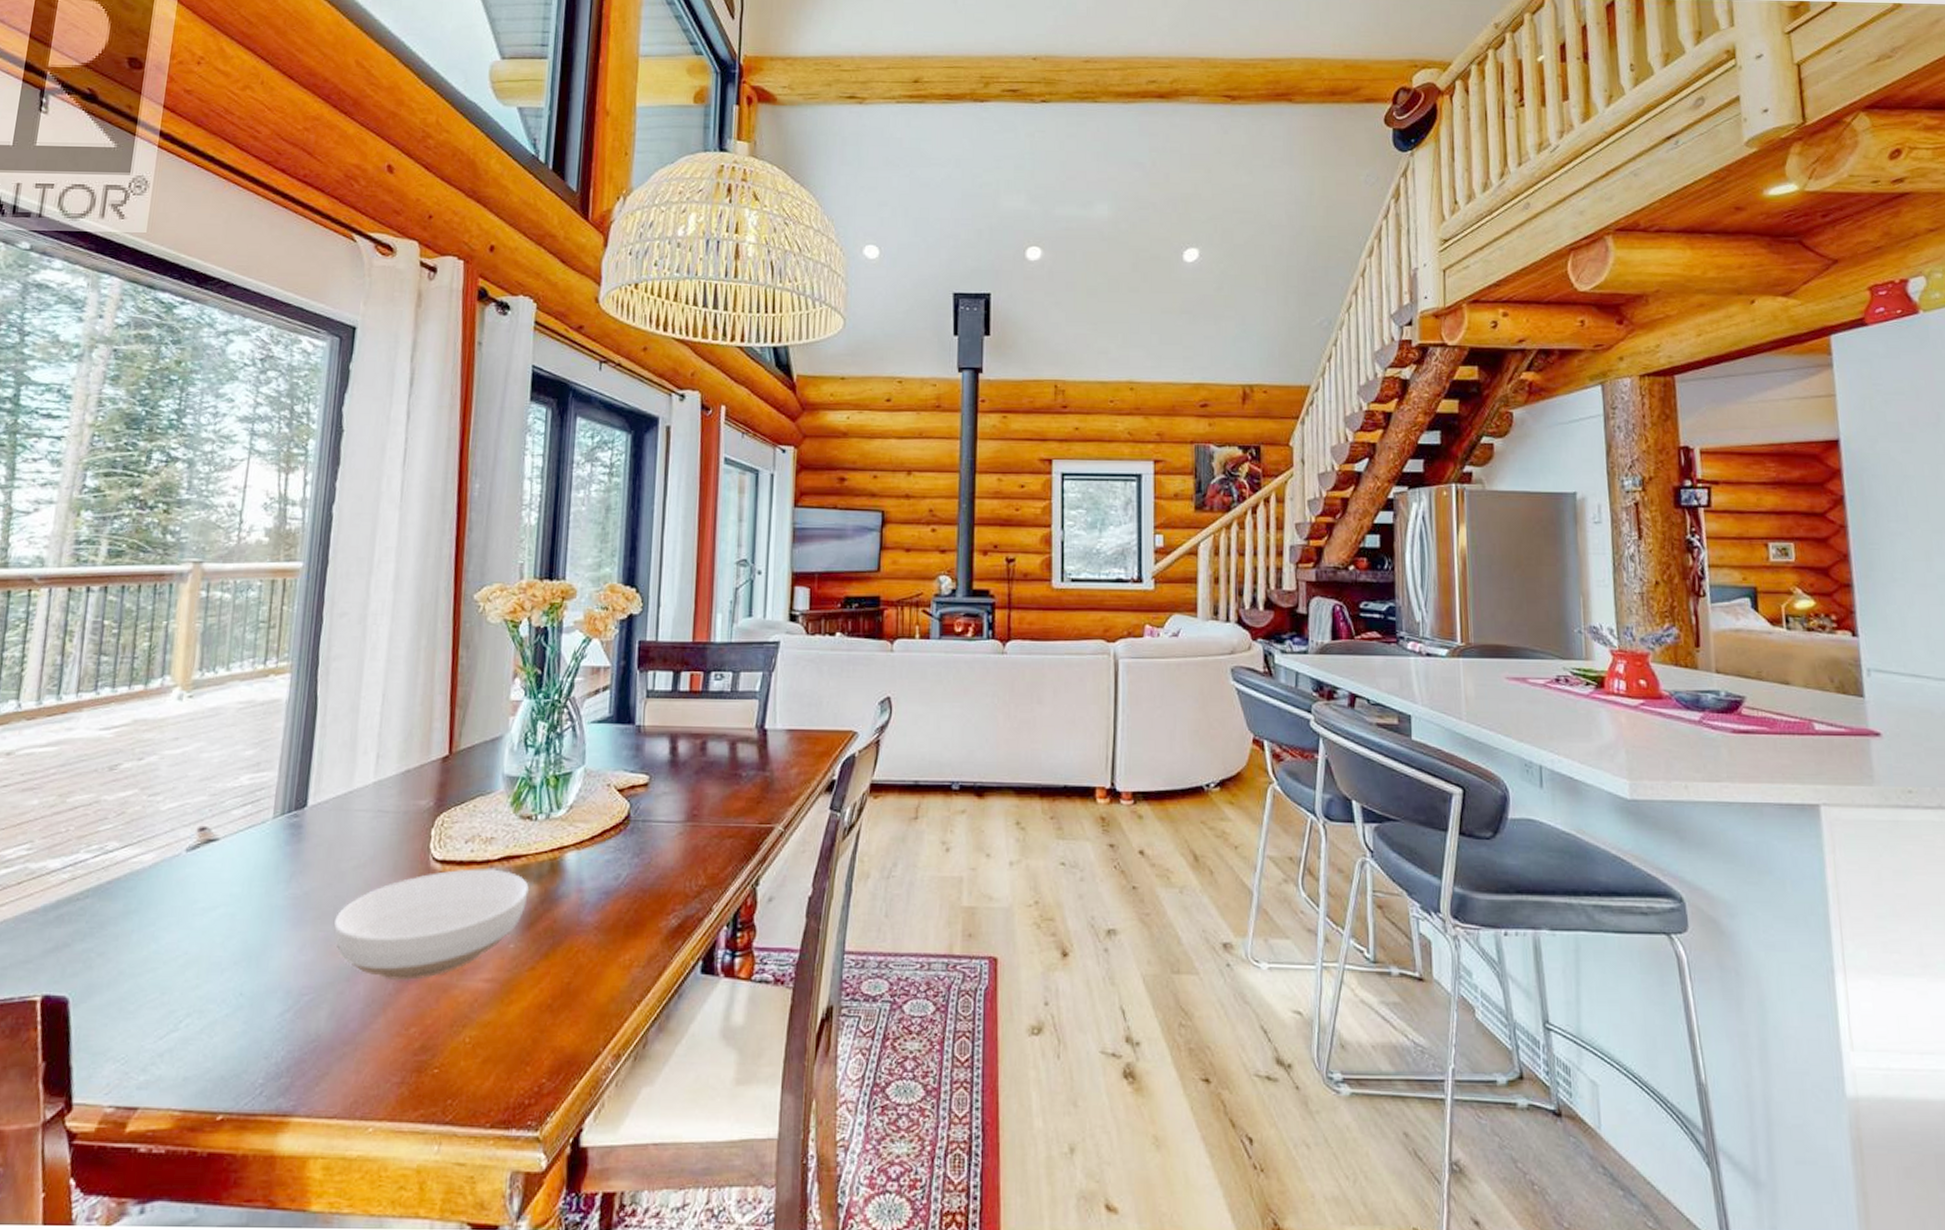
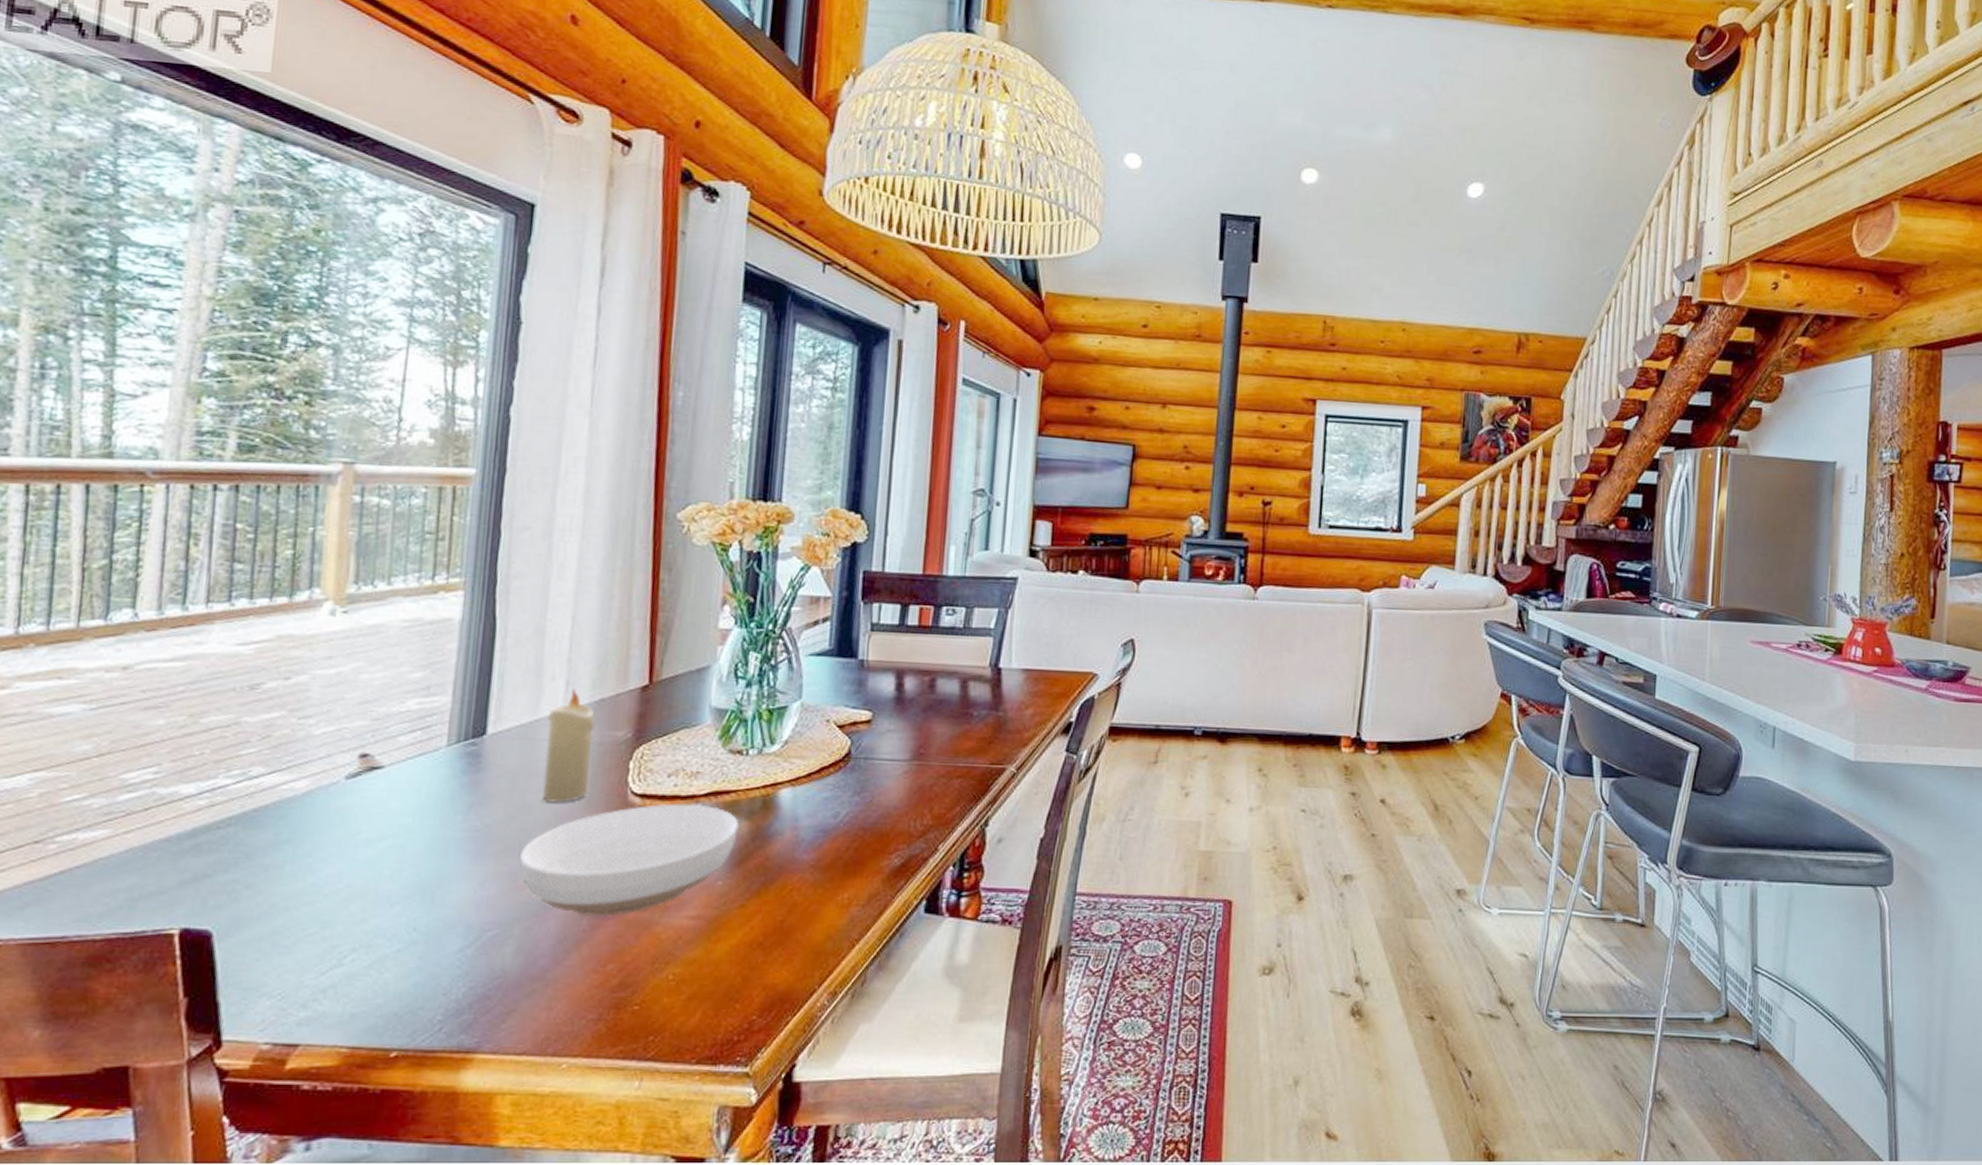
candle: none [354,761,401,870] -> present [542,689,595,803]

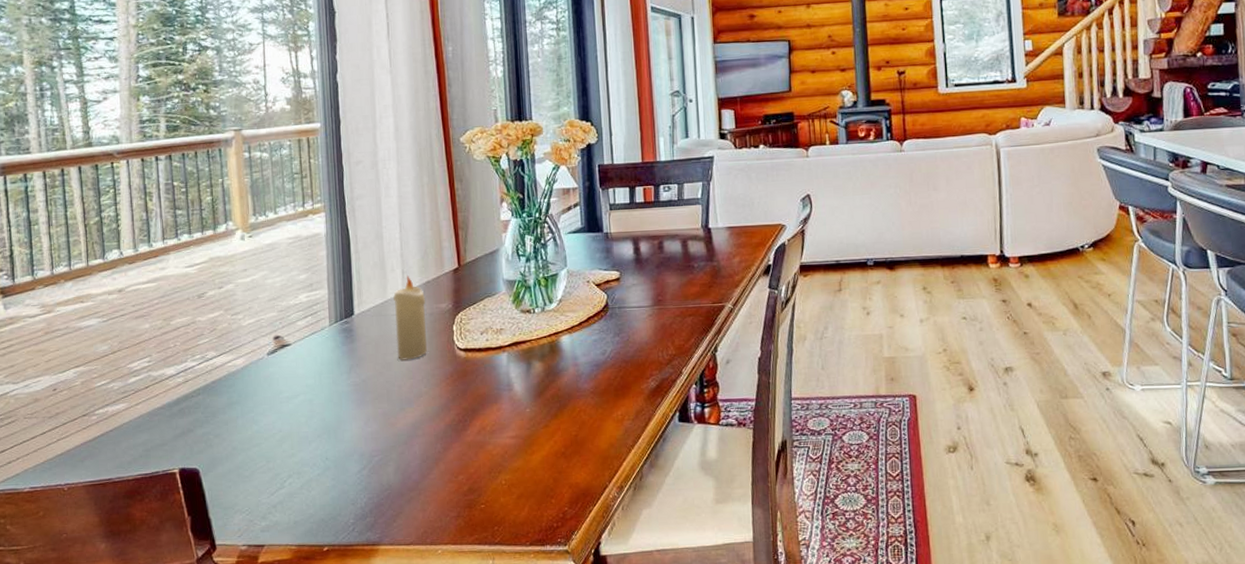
bowl: present [519,803,739,918] -> none [389,352,536,442]

